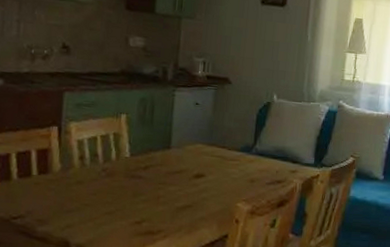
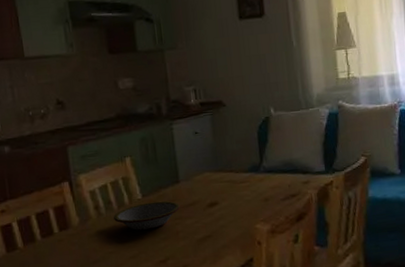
bowl: none [97,162,166,189] -> present [113,201,180,231]

